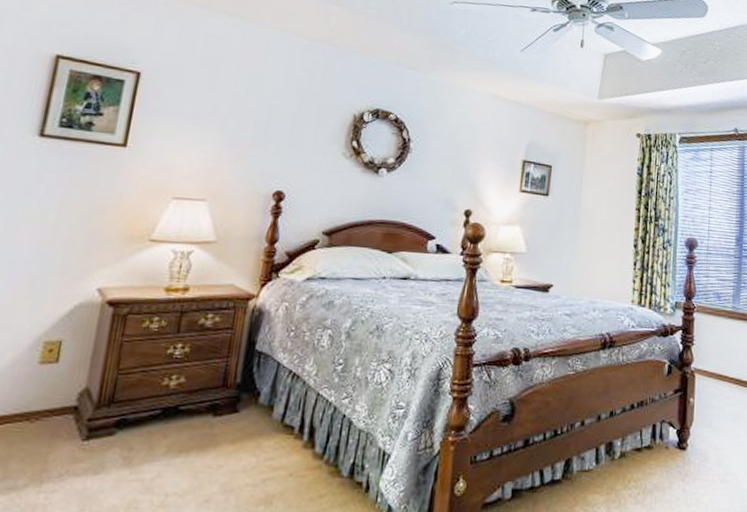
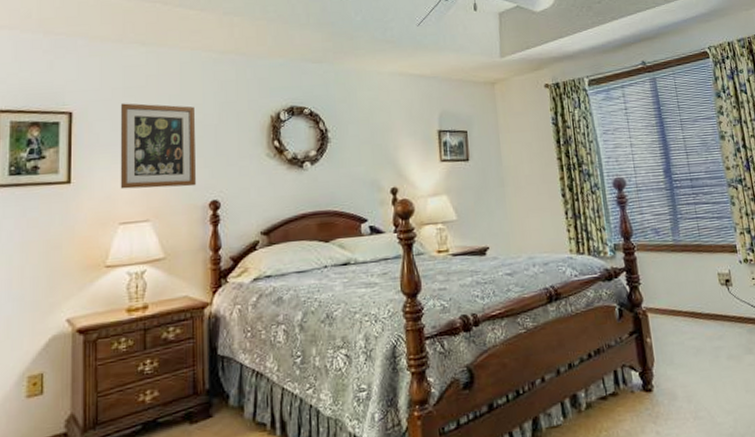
wall art: none [179,73,275,173] -> present [120,103,196,189]

